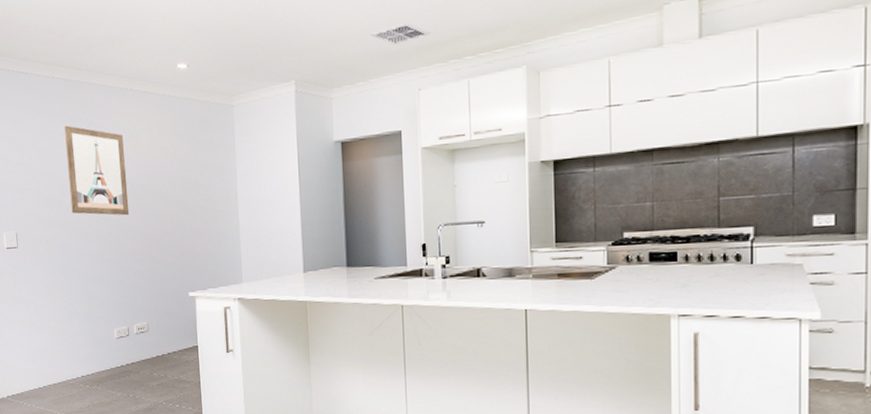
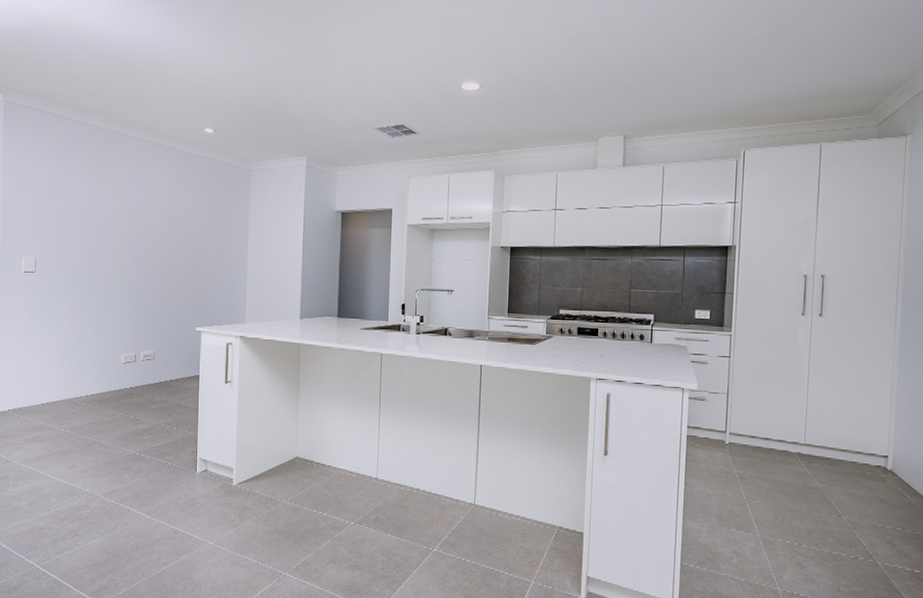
wall art: present [64,125,130,216] -> none [92,168,148,254]

